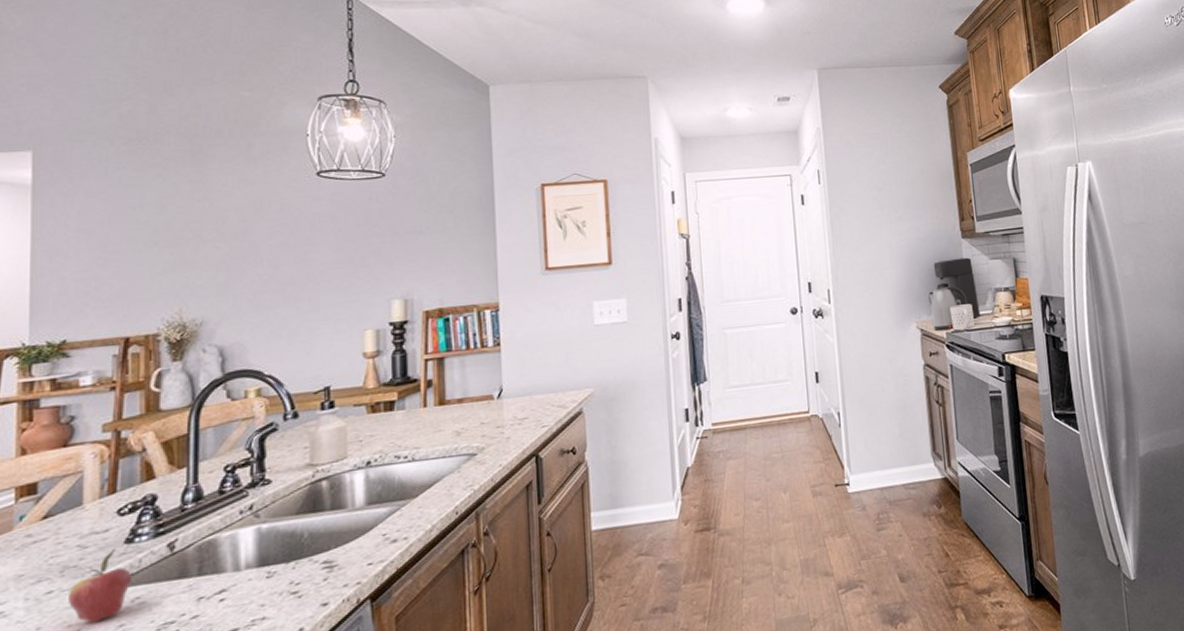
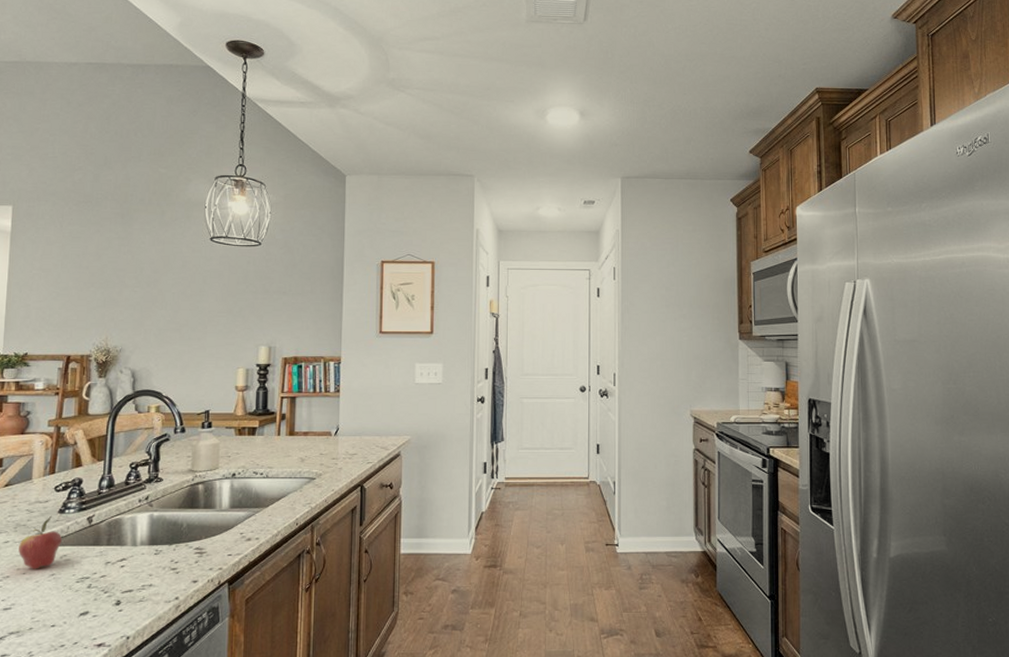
coffee maker: present [928,257,981,319] -> none [704,357,750,413]
kettle: present [928,286,967,331] -> none [704,381,739,421]
mug: present [949,304,976,331] -> none [722,399,745,422]

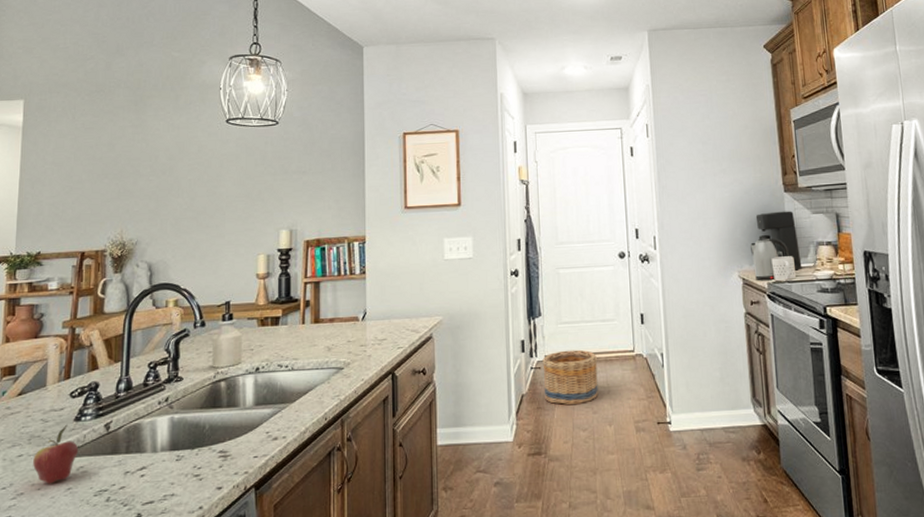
basket: none [502,474,554,524] -> present [542,349,599,405]
coffee maker: none [704,357,750,413] -> present [750,211,802,271]
kettle: none [704,381,739,421] -> present [750,238,789,281]
mug: none [722,399,745,422] -> present [771,256,797,282]

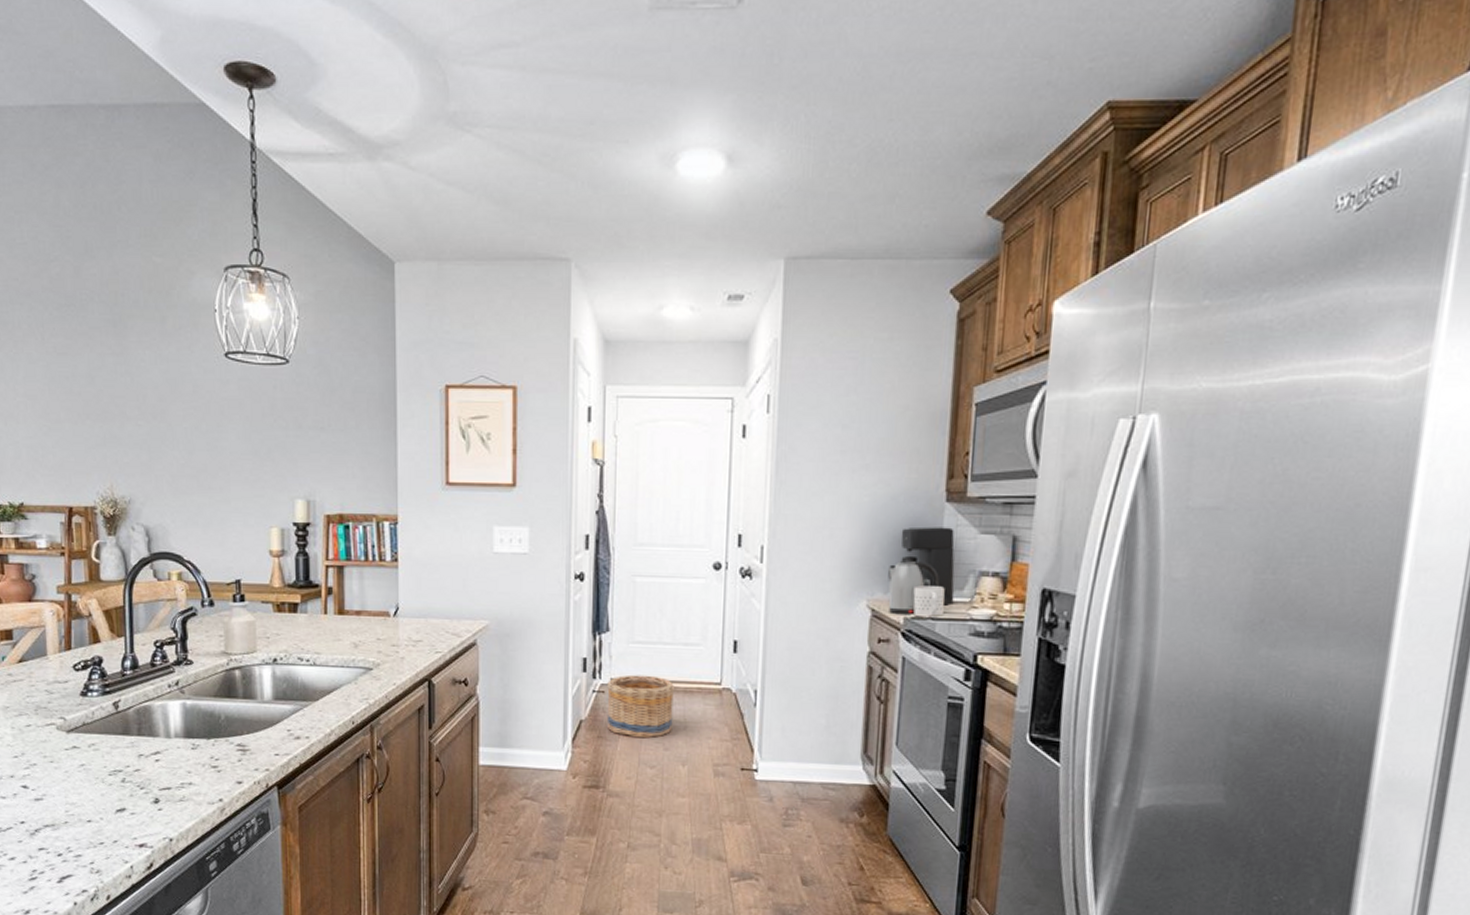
fruit: present [33,424,79,484] -> none [42,698,89,758]

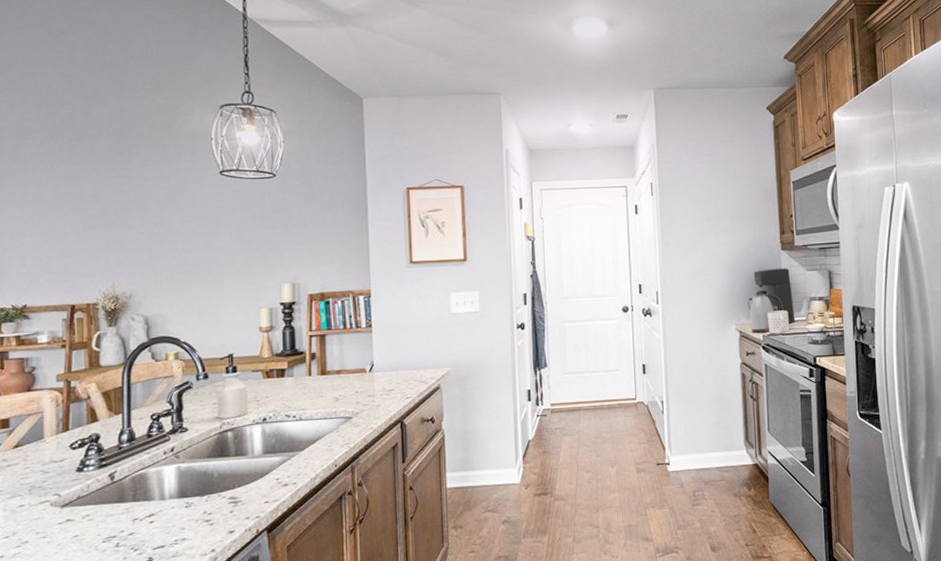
basket: present [606,674,675,738] -> none [548,398,602,450]

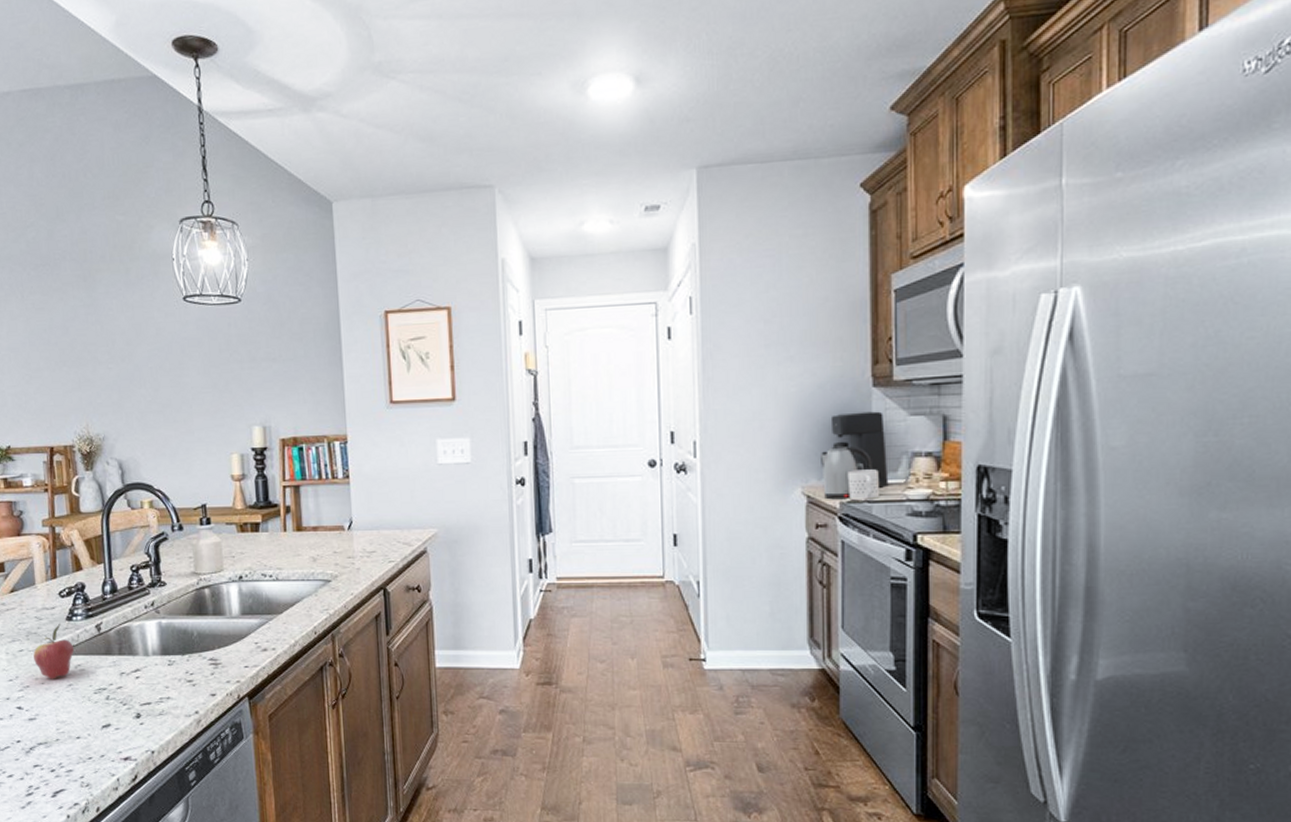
fruit: none [36,475,84,532] -> present [33,623,75,679]

